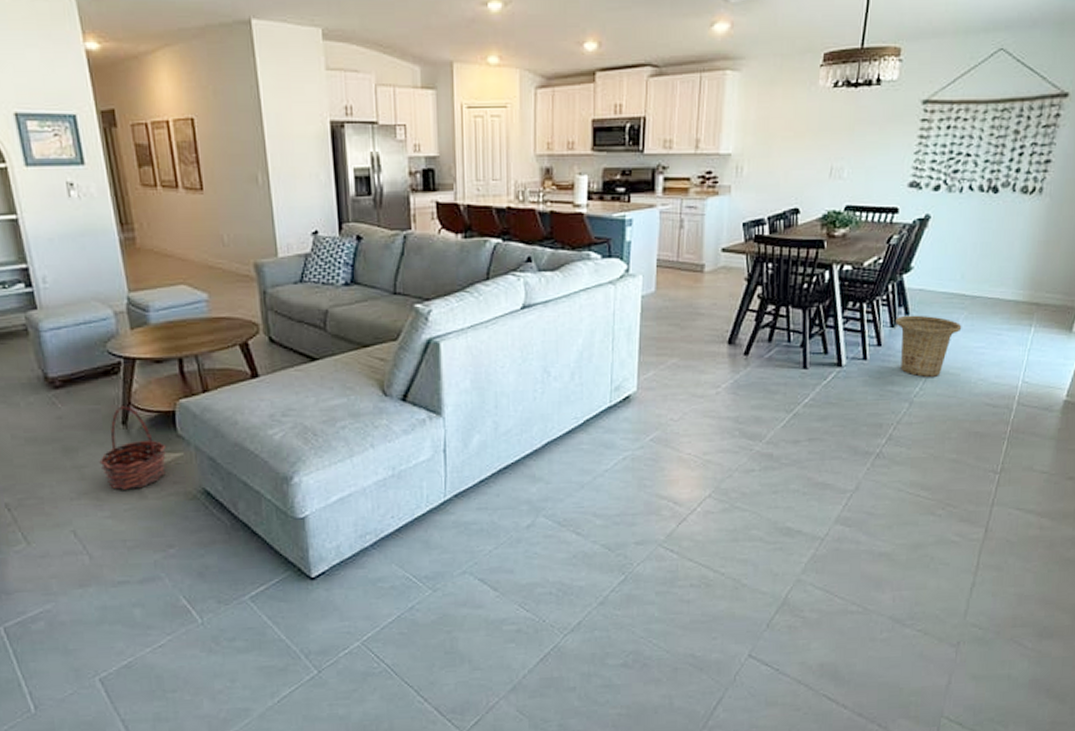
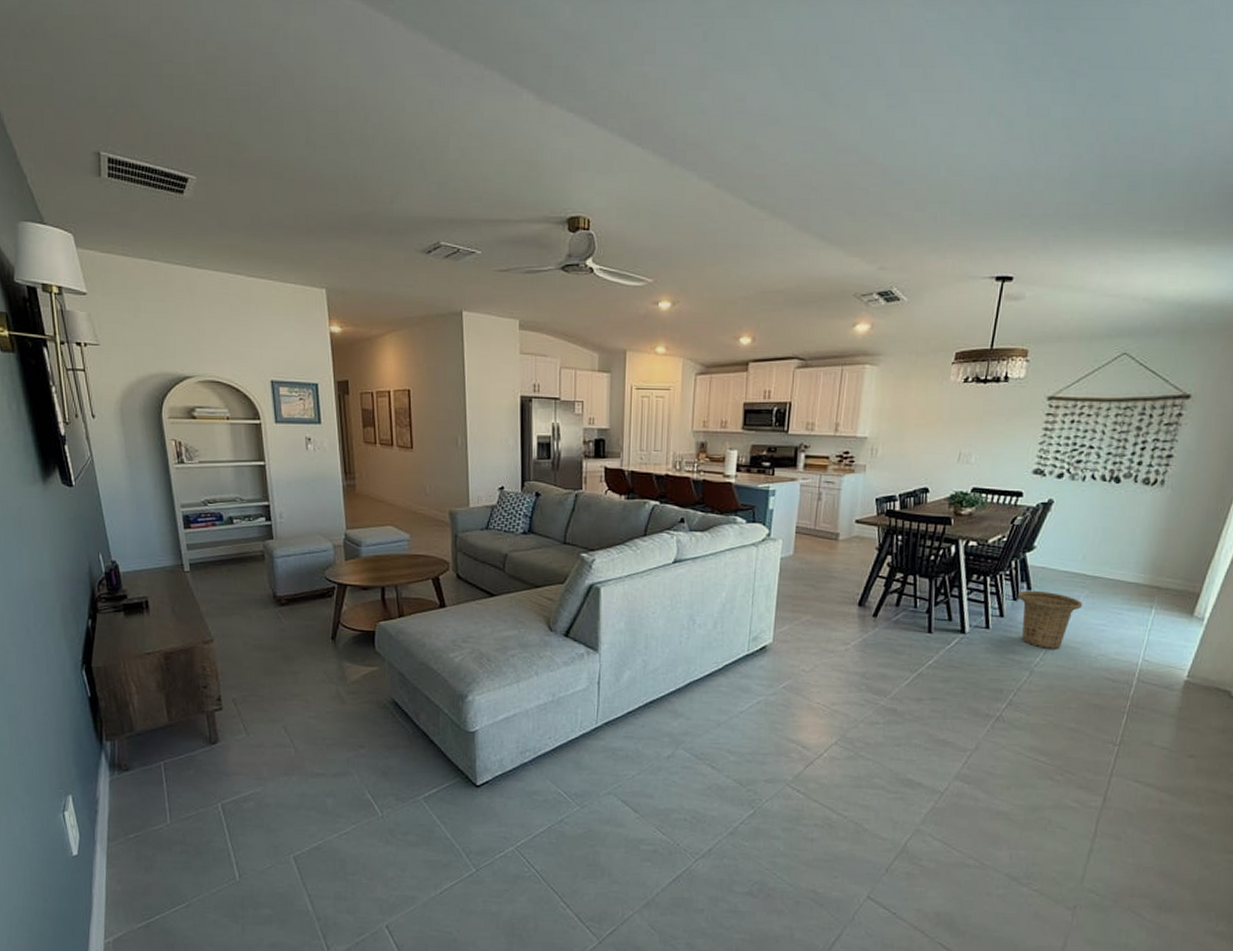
basket: present [99,406,166,490] -> none [310,624,364,695]

